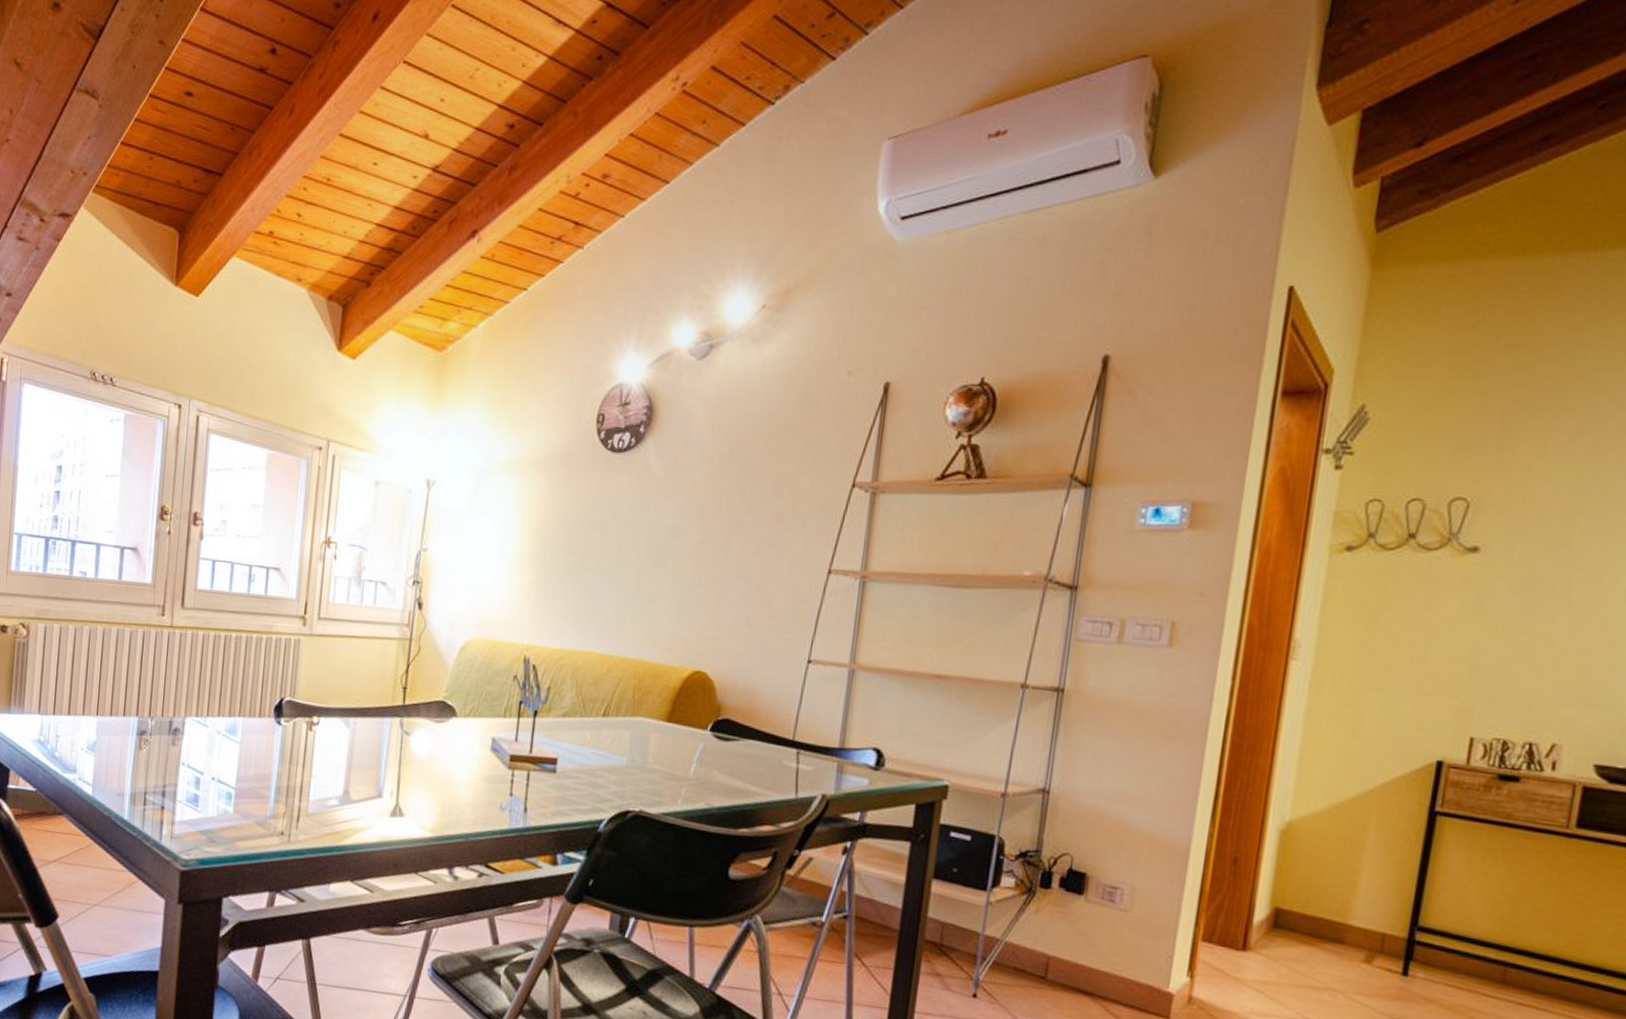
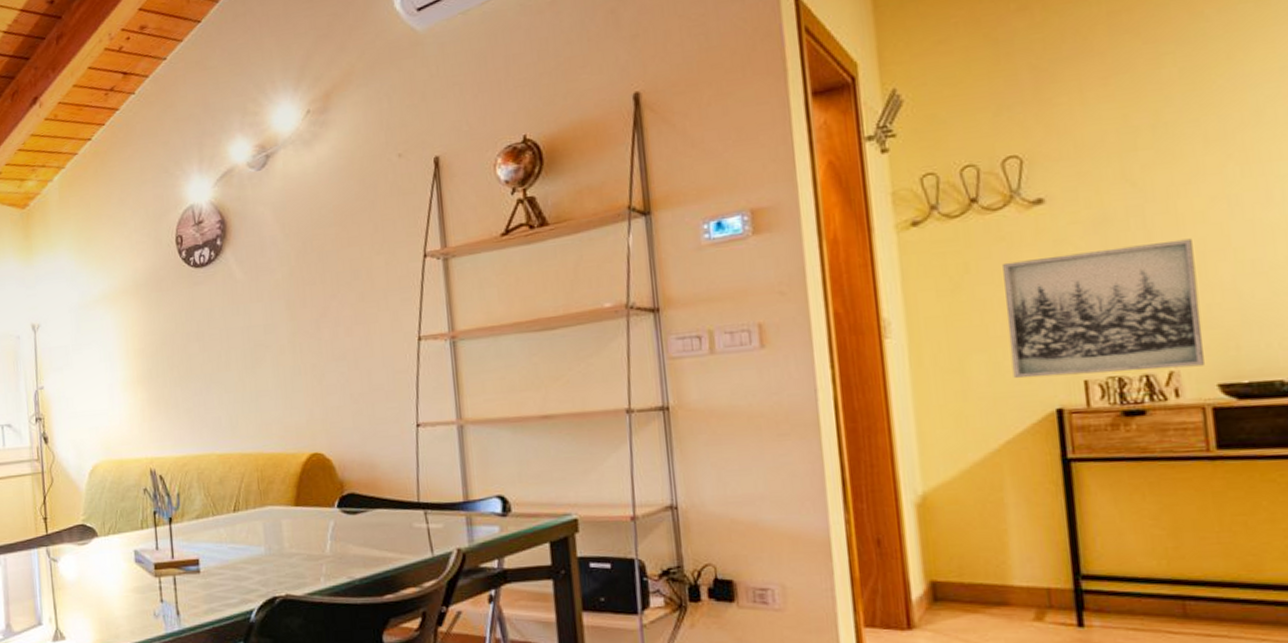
wall art: none [1404,605,1609,744] -> present [1003,238,1204,378]

